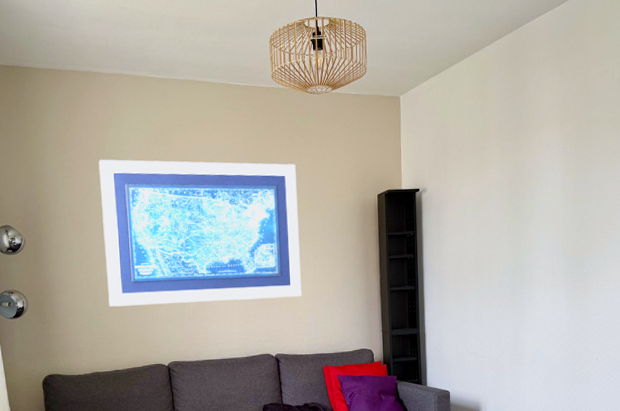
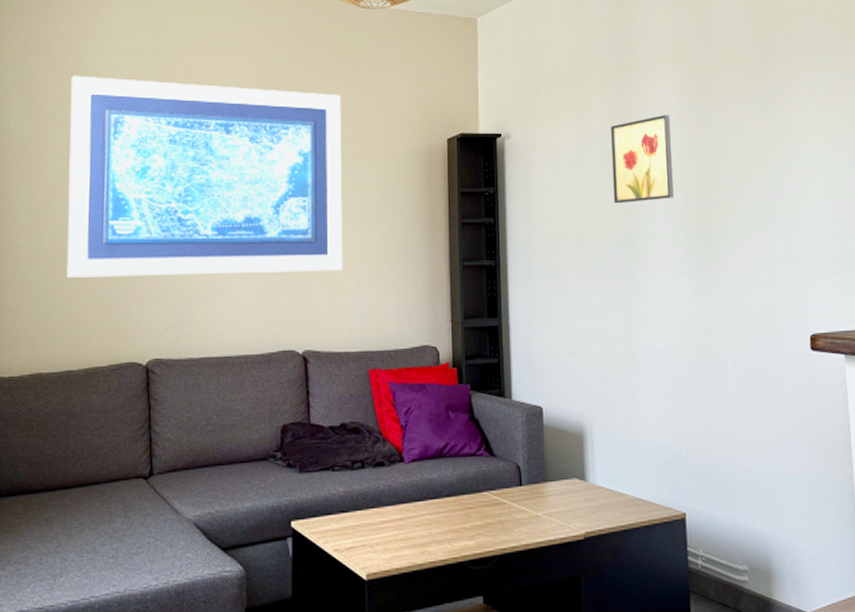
wall art: none [506,167,556,240] -> present [611,115,674,204]

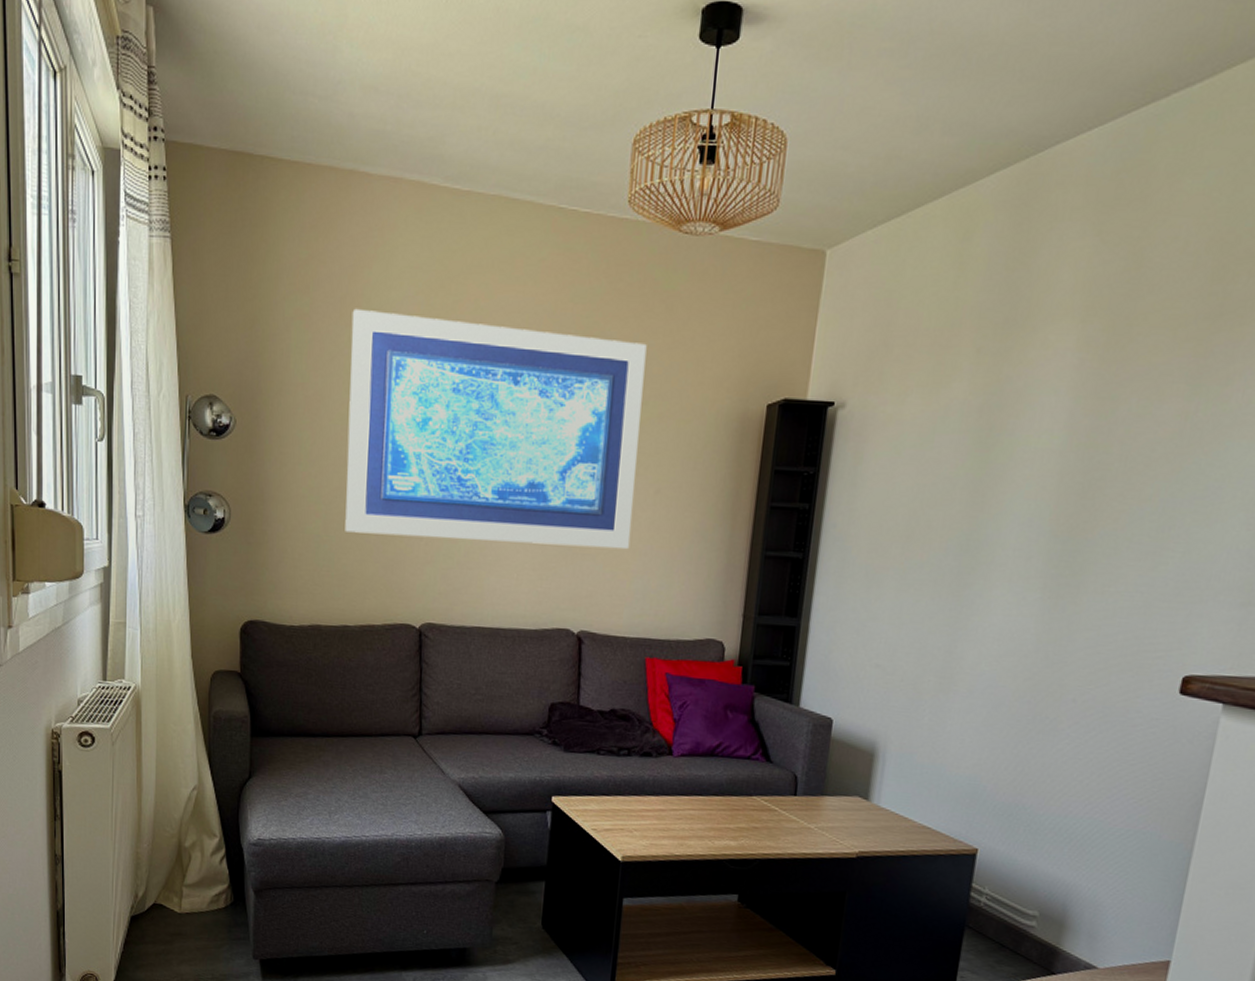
wall art: present [611,115,674,204] -> none [961,388,1060,498]

